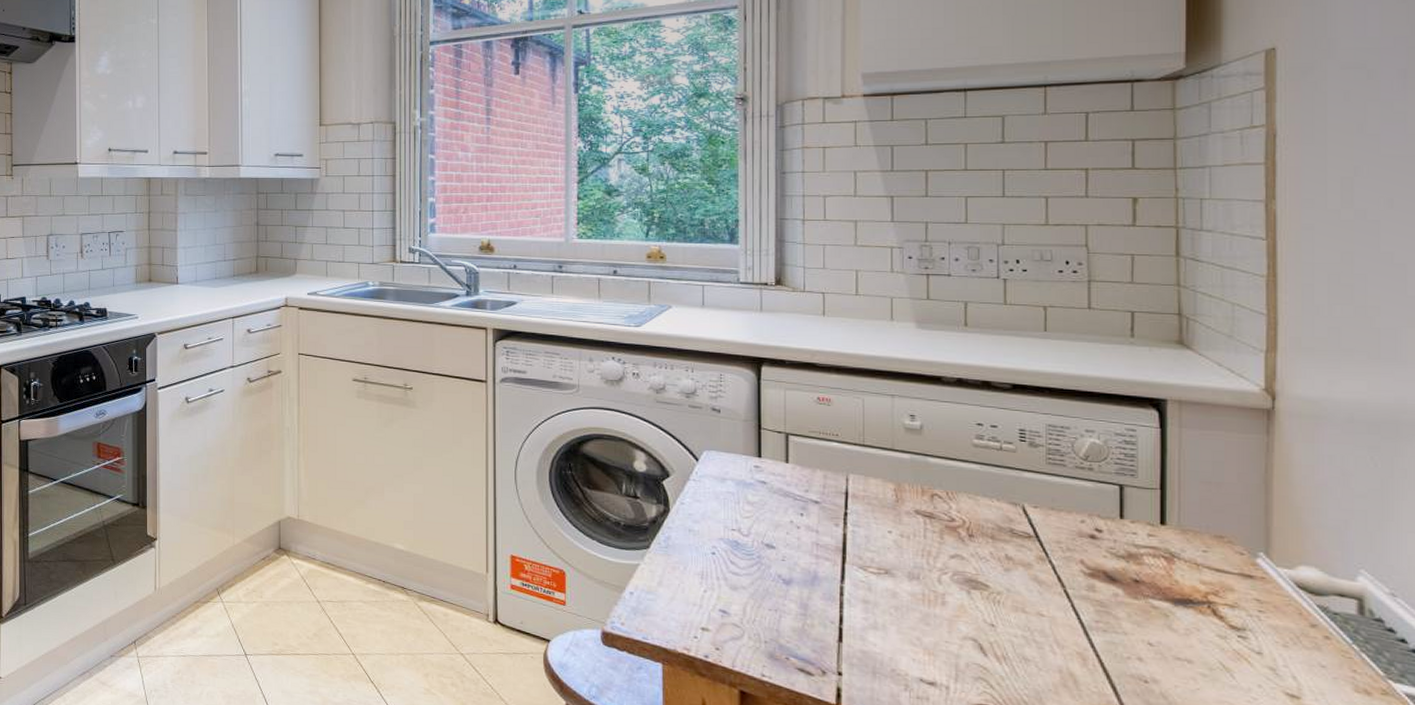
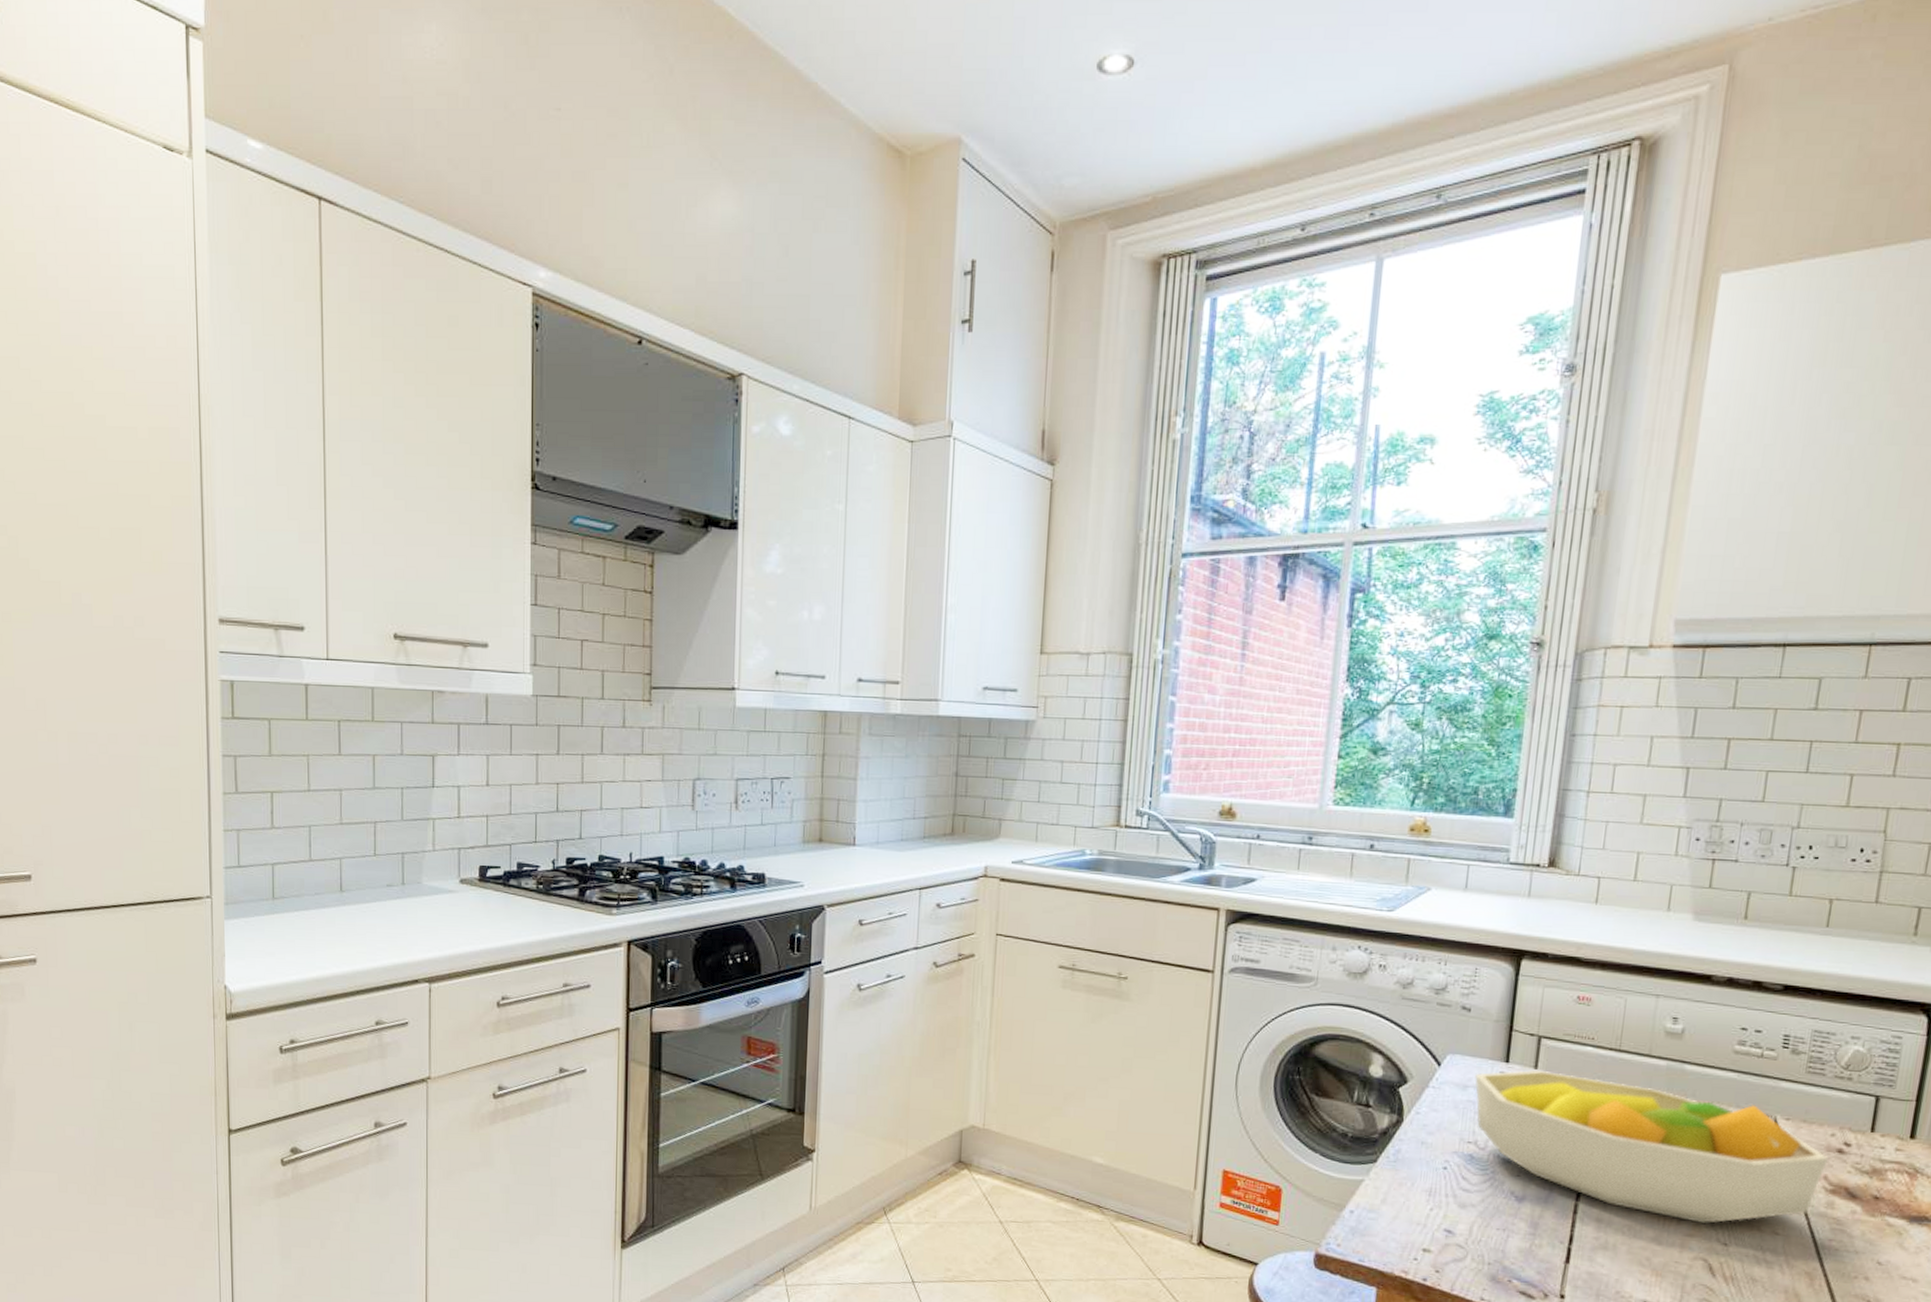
fruit bowl: none [731,463,1082,605] -> present [1475,1069,1828,1223]

